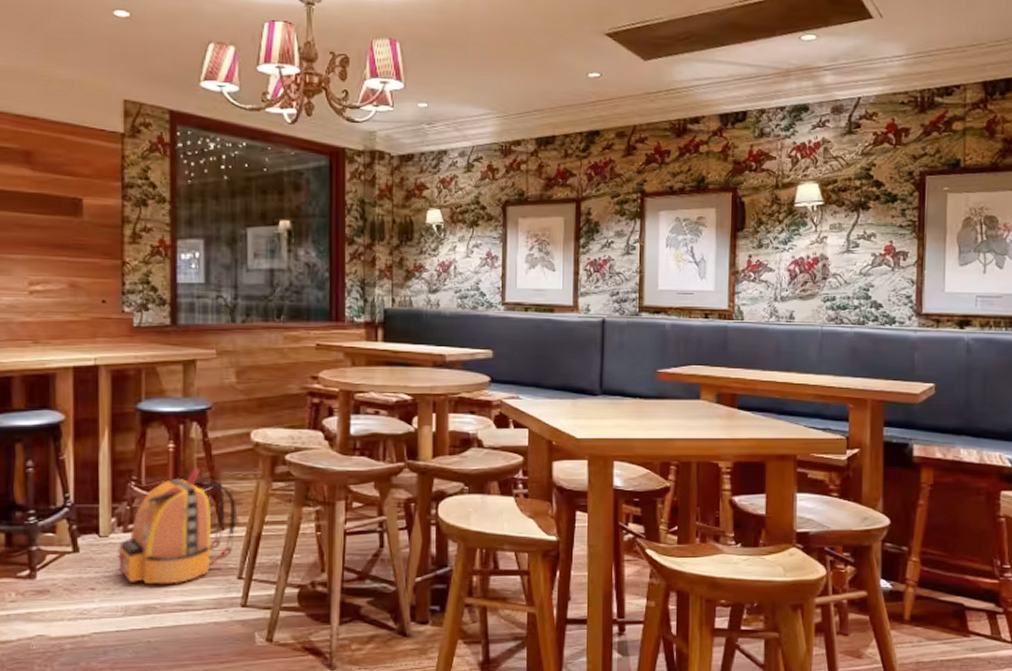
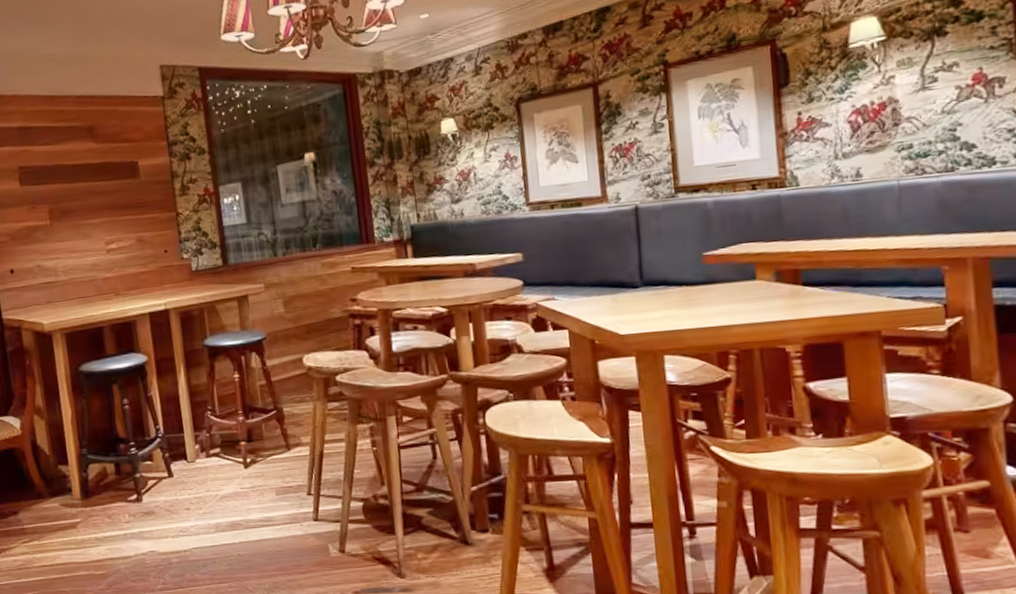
backpack: present [116,468,238,585] -> none [203,394,301,504]

